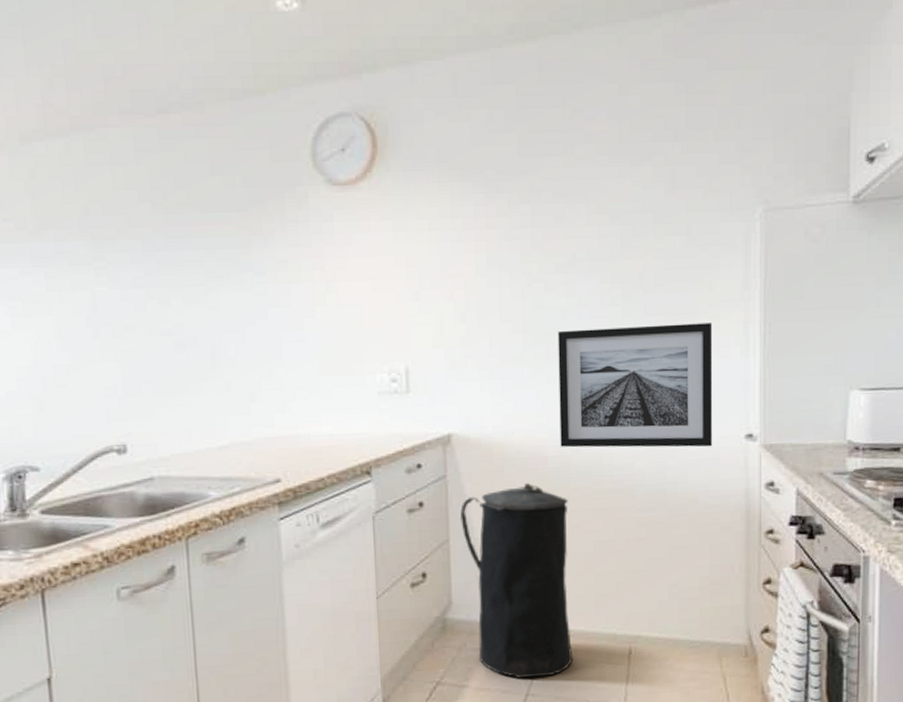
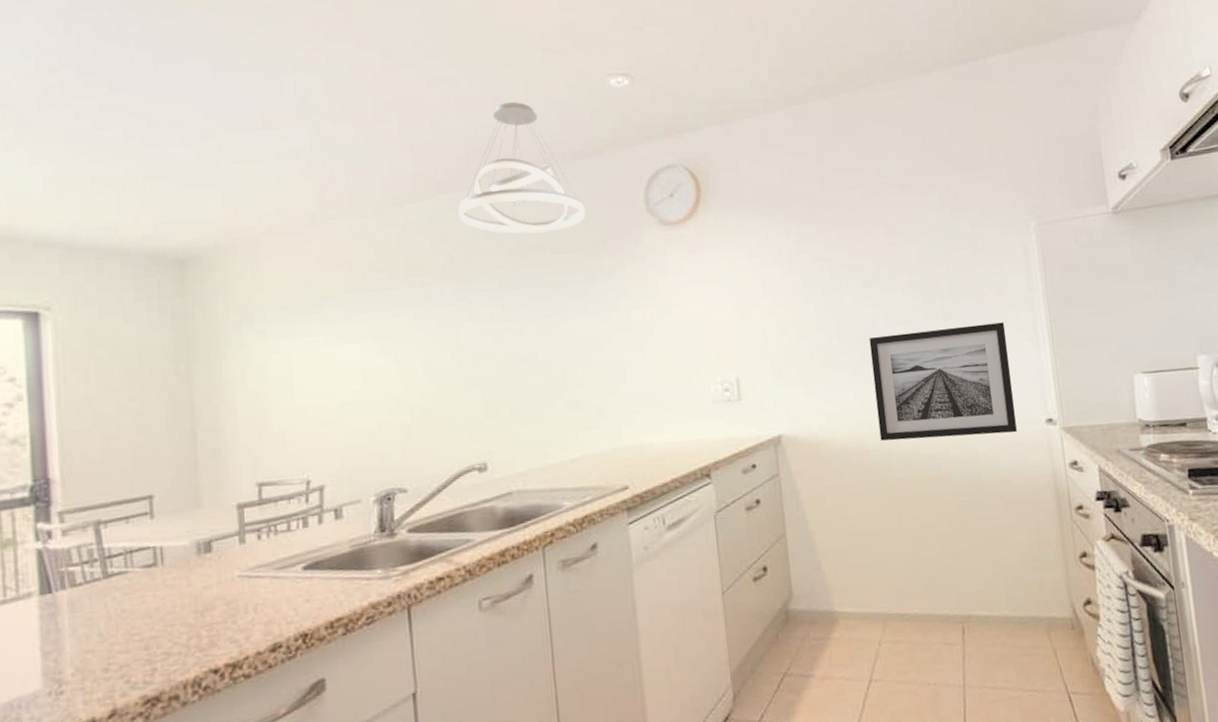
pendant light: none [95,22,242,186] -> present [458,102,585,234]
trash can: present [460,482,573,679] -> none [794,475,911,665]

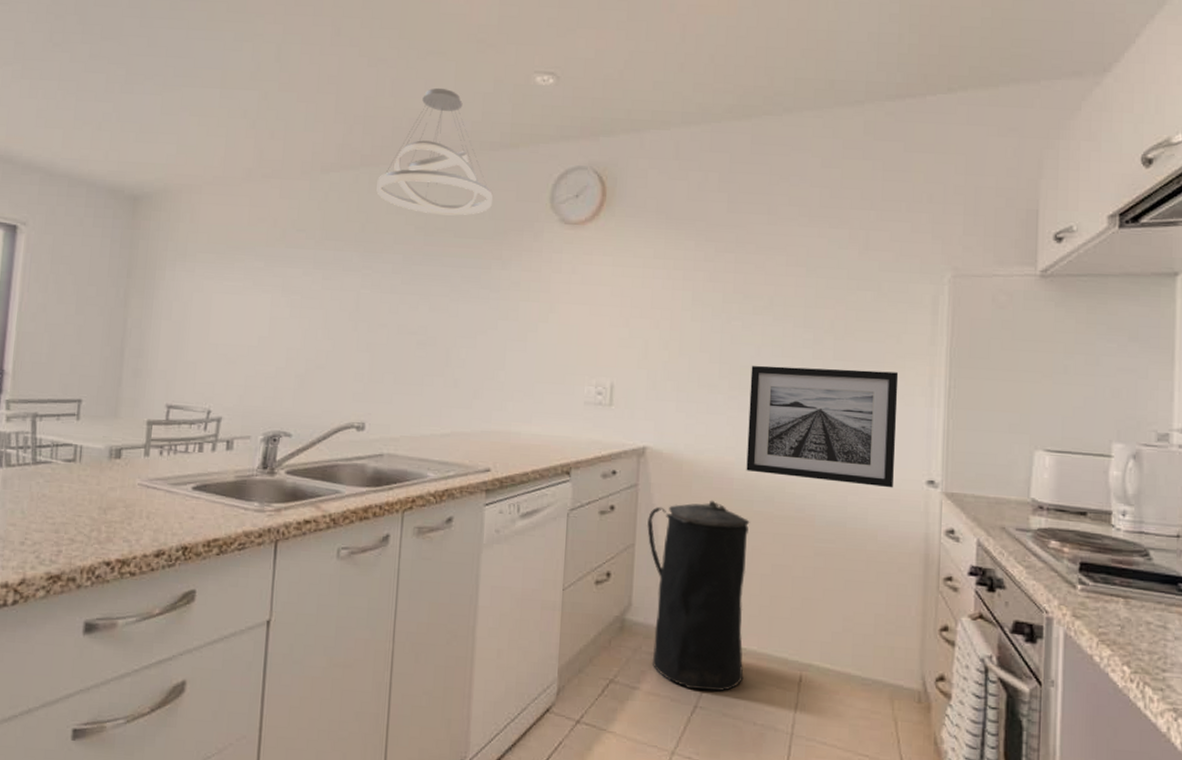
trash can: none [794,475,911,665] -> present [647,500,750,692]

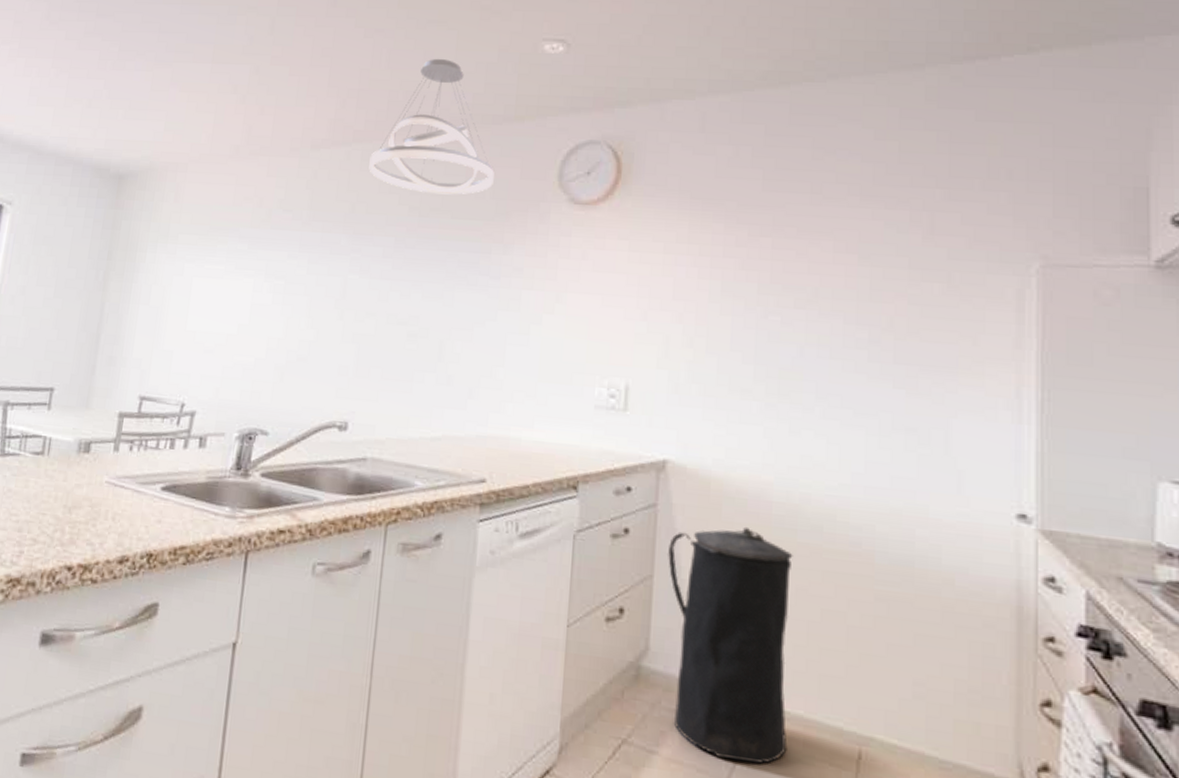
wall art: present [746,365,899,488] -> none [788,368,976,522]

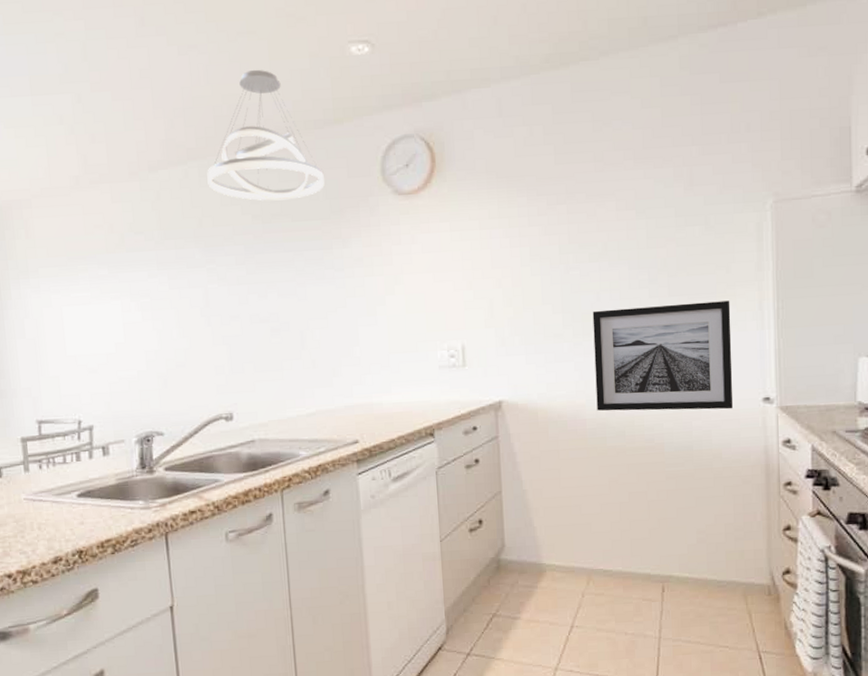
trash can: present [668,526,793,765] -> none [511,441,613,613]
wall art: none [788,368,976,522] -> present [592,301,733,411]

